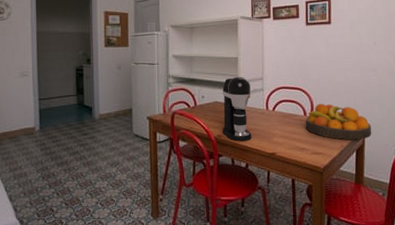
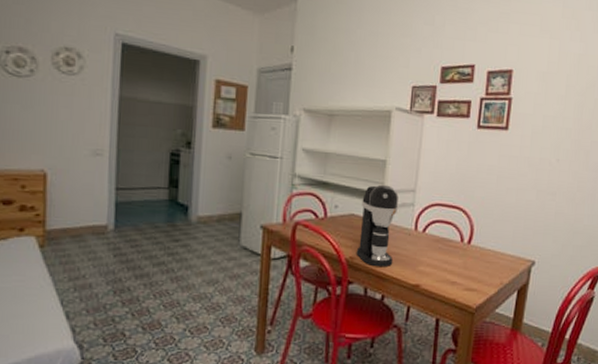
fruit bowl: present [305,104,372,140] -> none [460,229,540,278]

